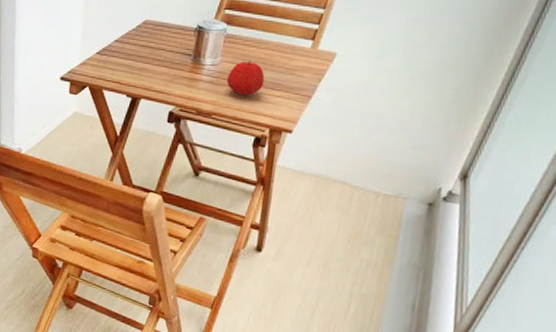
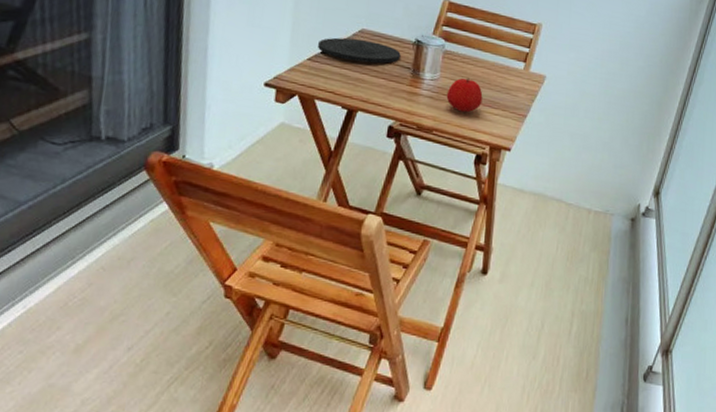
plate: none [106,30,182,53] -> present [318,37,401,64]

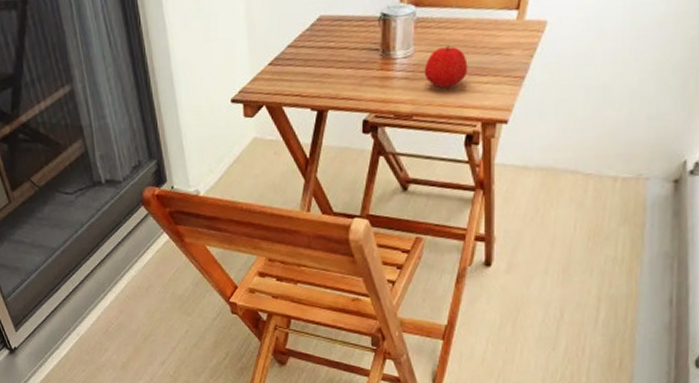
plate: present [318,37,401,64] -> none [277,27,366,56]

